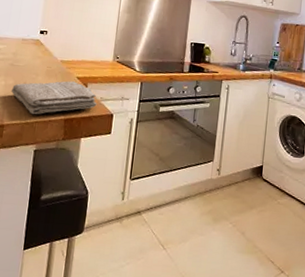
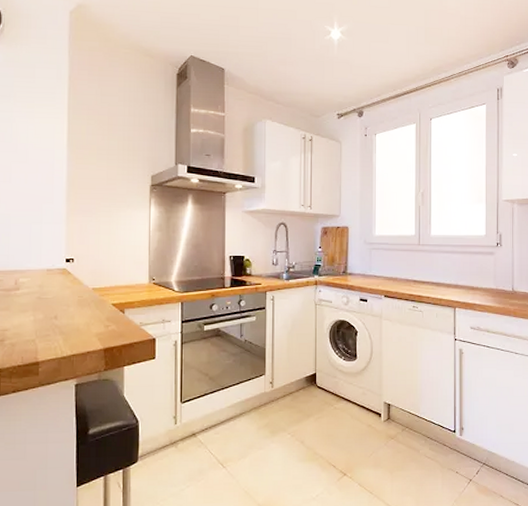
washcloth: present [10,81,97,114] -> none [41,309,137,347]

